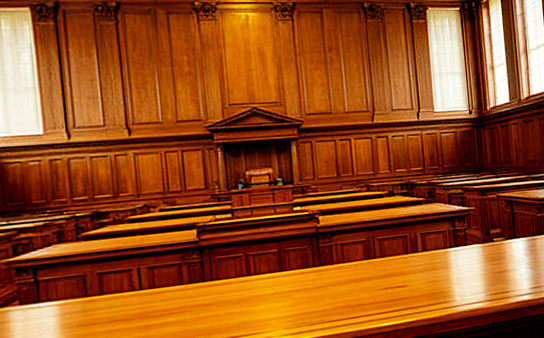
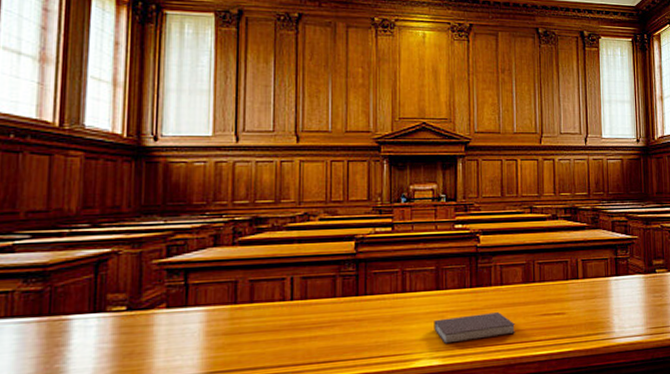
notebook: none [280,289,360,322] -> present [434,312,515,344]

